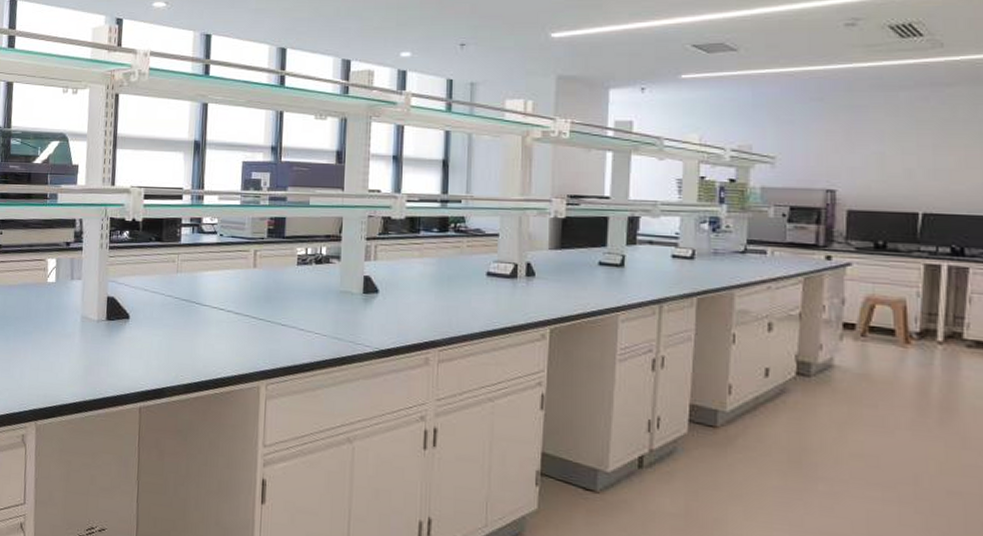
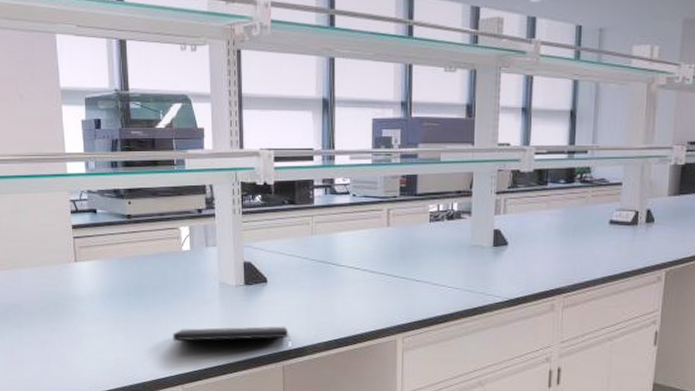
notepad: none [30,362,150,393] -> present [173,326,291,352]

